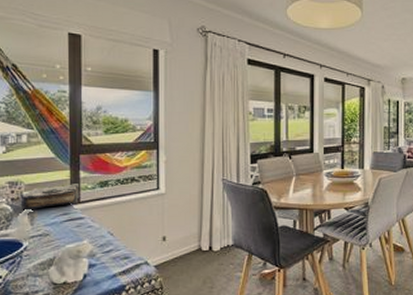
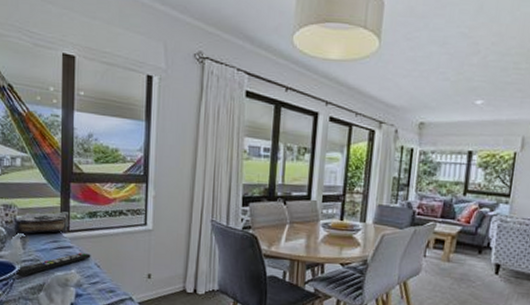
remote control: none [23,223,104,253] -> present [15,253,91,277]

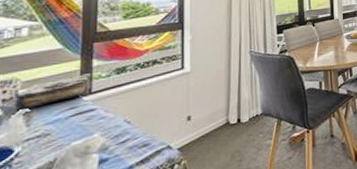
remote control: present [15,253,91,277] -> none [13,111,120,161]

